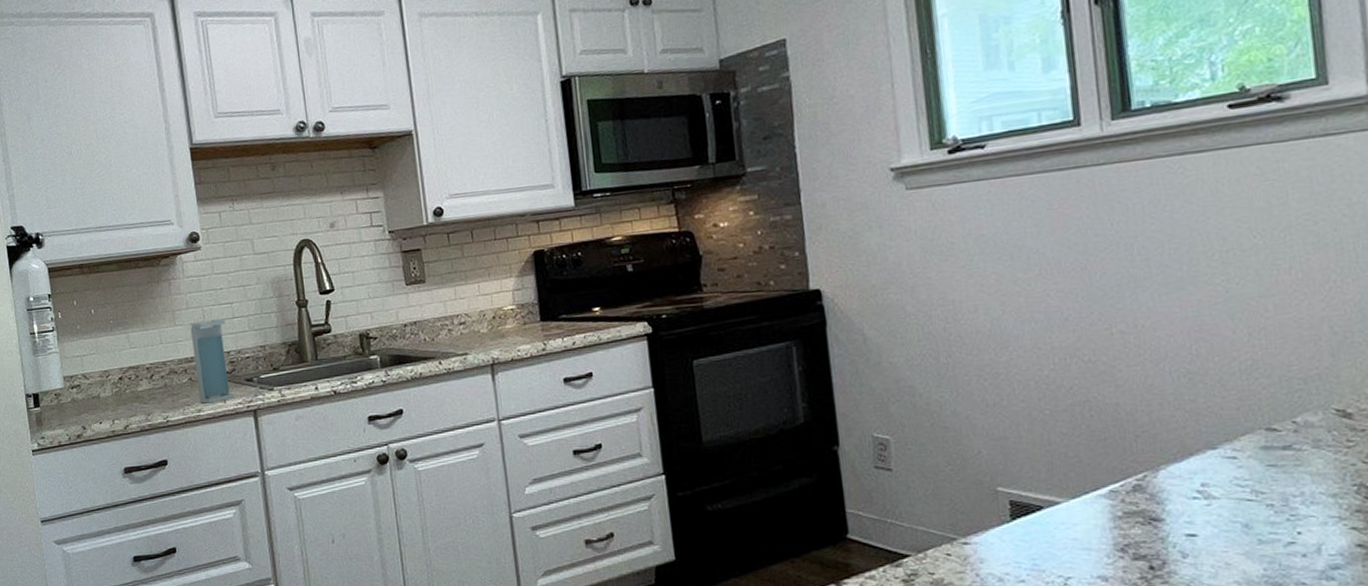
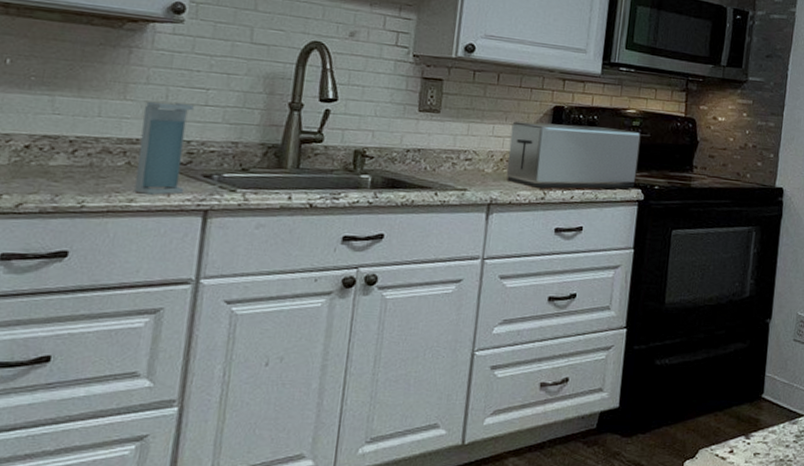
toaster: none [496,259,639,341] -> present [506,121,641,190]

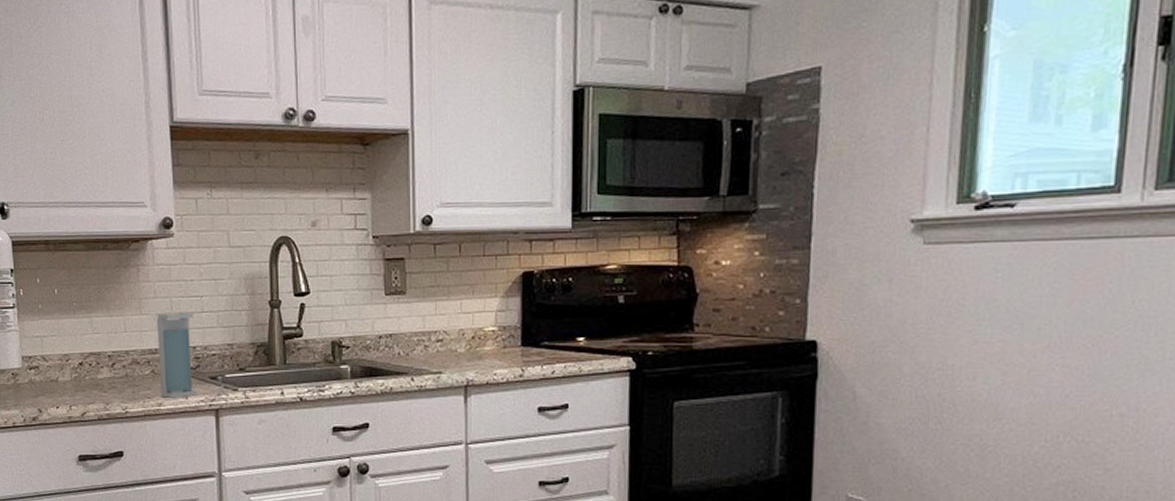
toaster: present [506,121,641,190] -> none [479,288,626,366]

